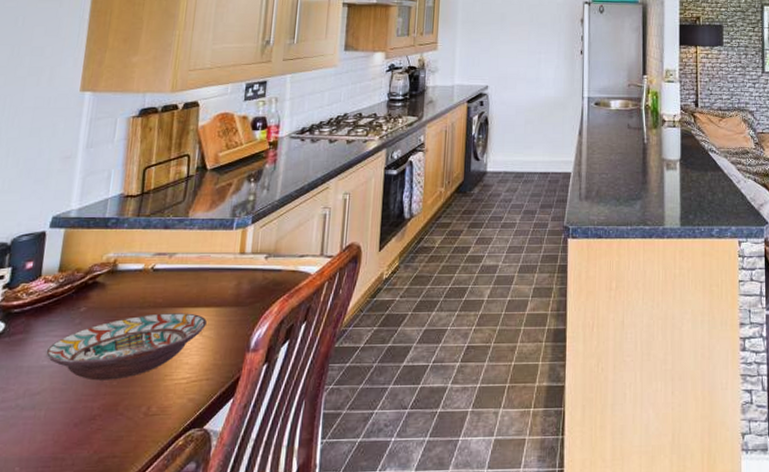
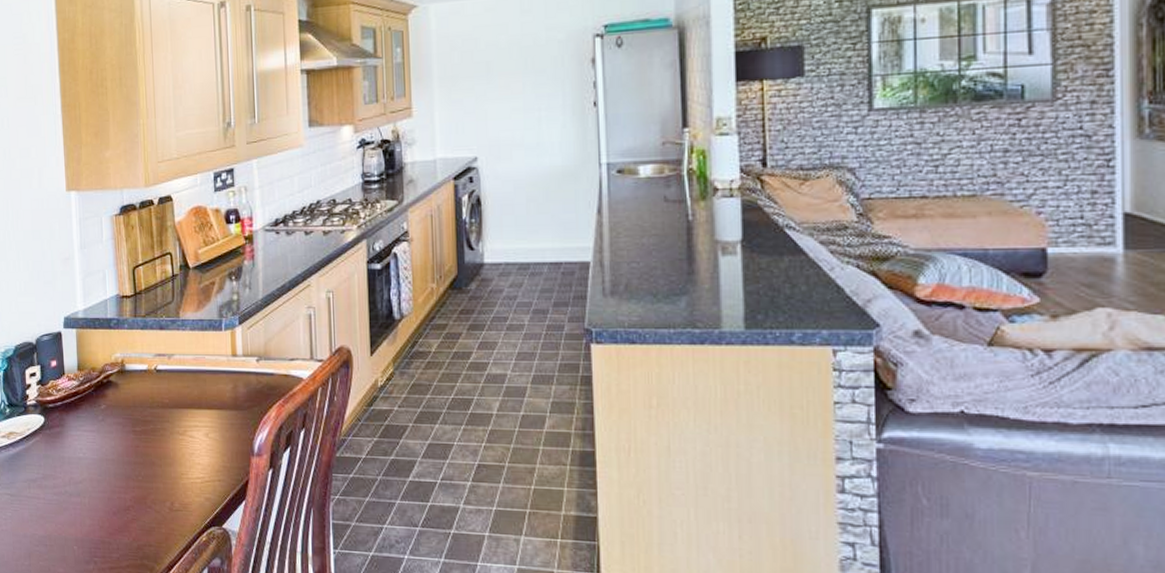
decorative bowl: present [45,313,207,381] -> none [80,413,211,475]

